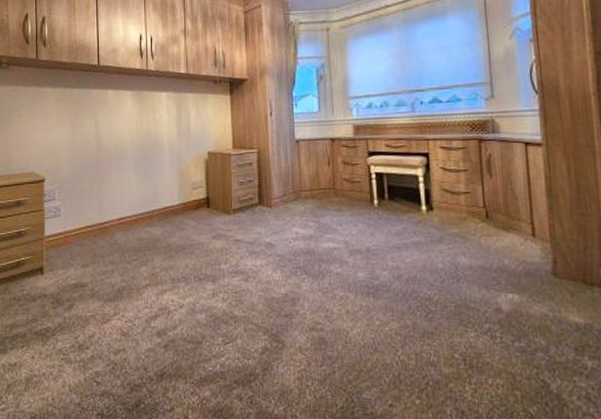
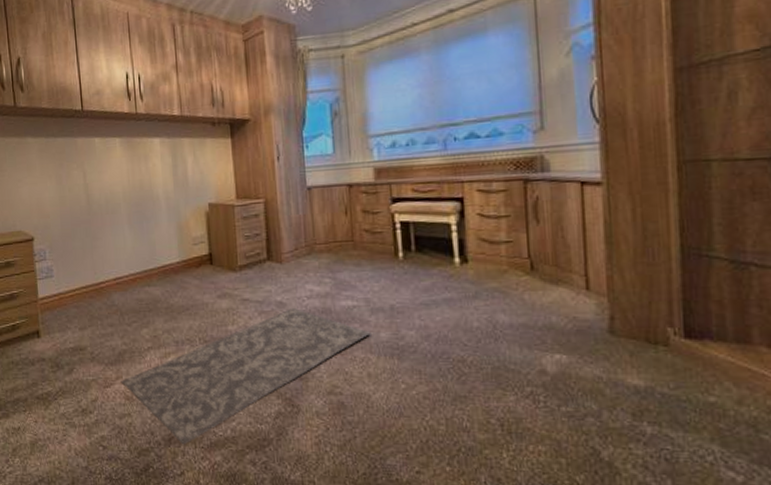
rug: none [118,249,350,380] -> present [120,308,371,445]

